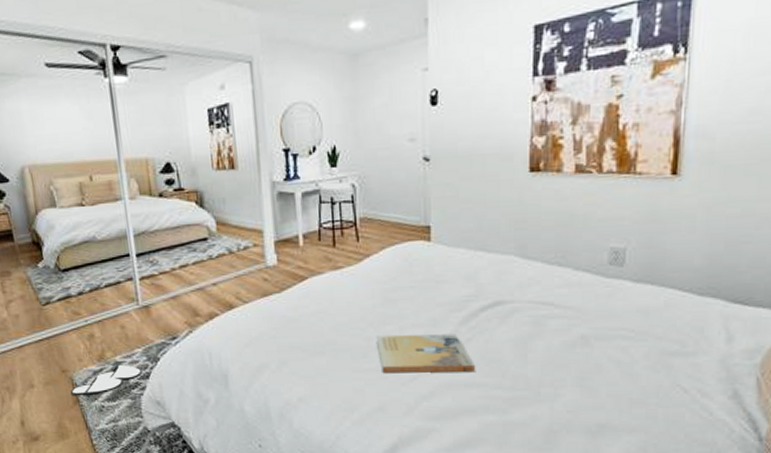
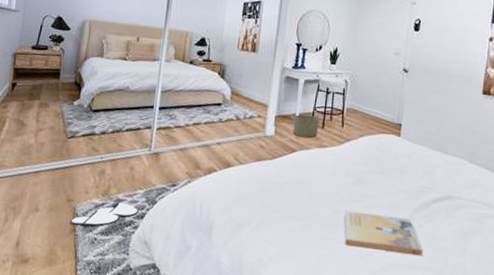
basket: none [297,233,329,262] -> present [293,113,320,139]

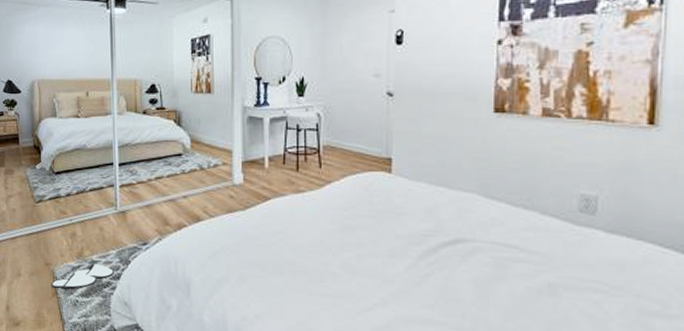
basket: present [293,113,320,139] -> none [263,156,293,184]
book: present [344,210,423,255] -> none [333,261,433,308]

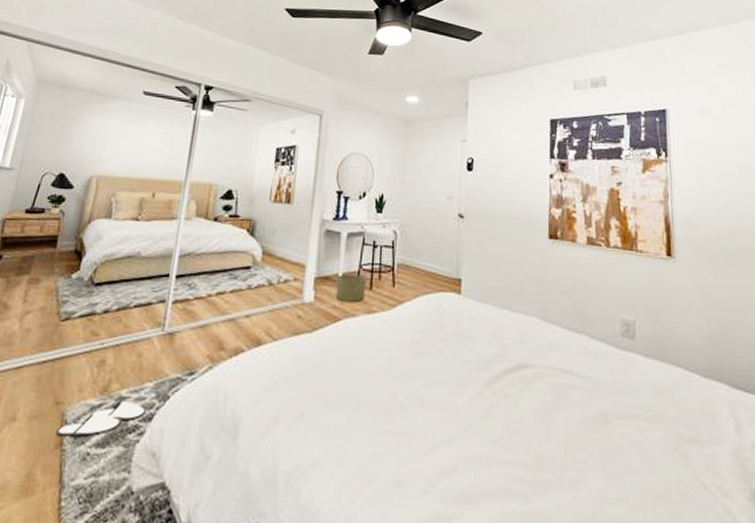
basket: none [263,156,293,184] -> present [335,272,367,303]

